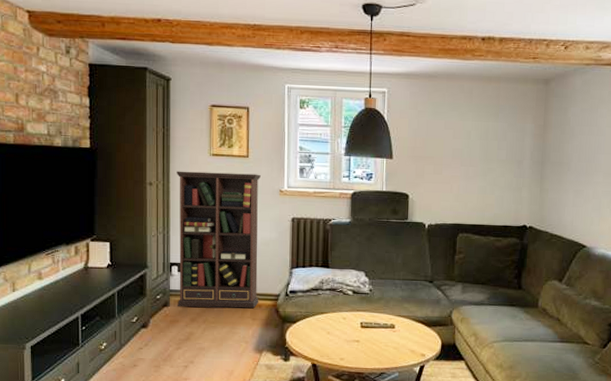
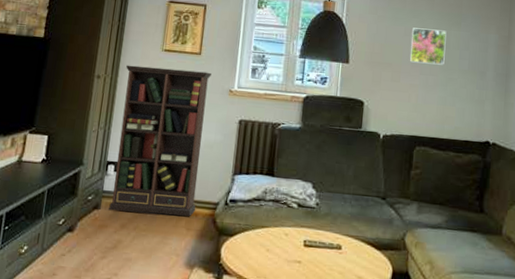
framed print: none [450,121,485,156] -> present [409,27,447,65]

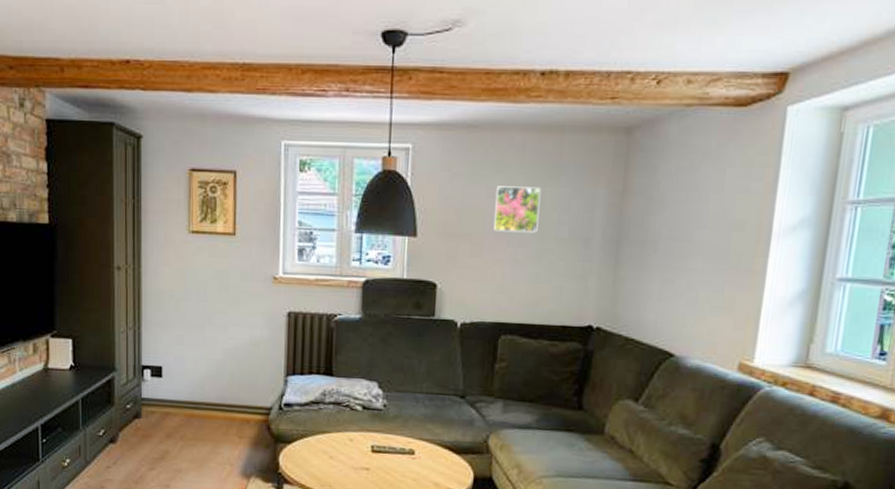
bookcase: present [108,65,212,217] -> none [149,252,250,424]

